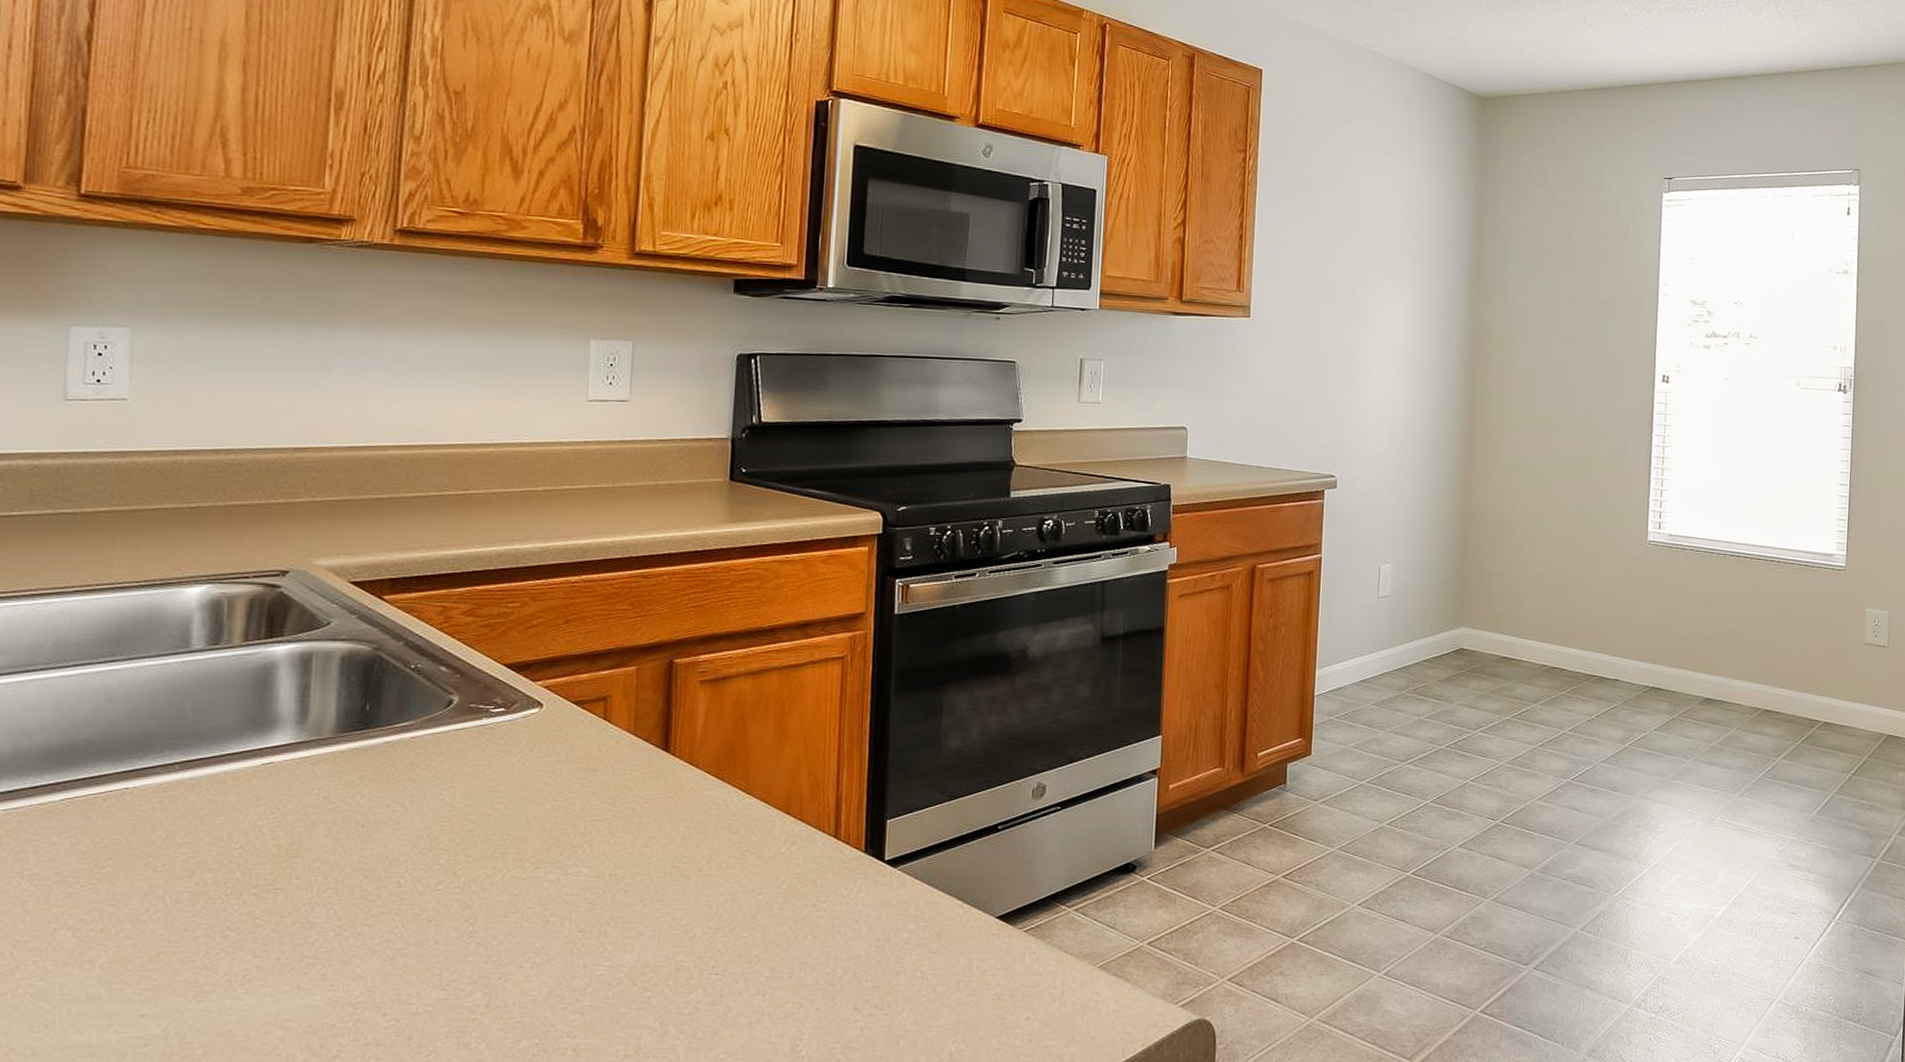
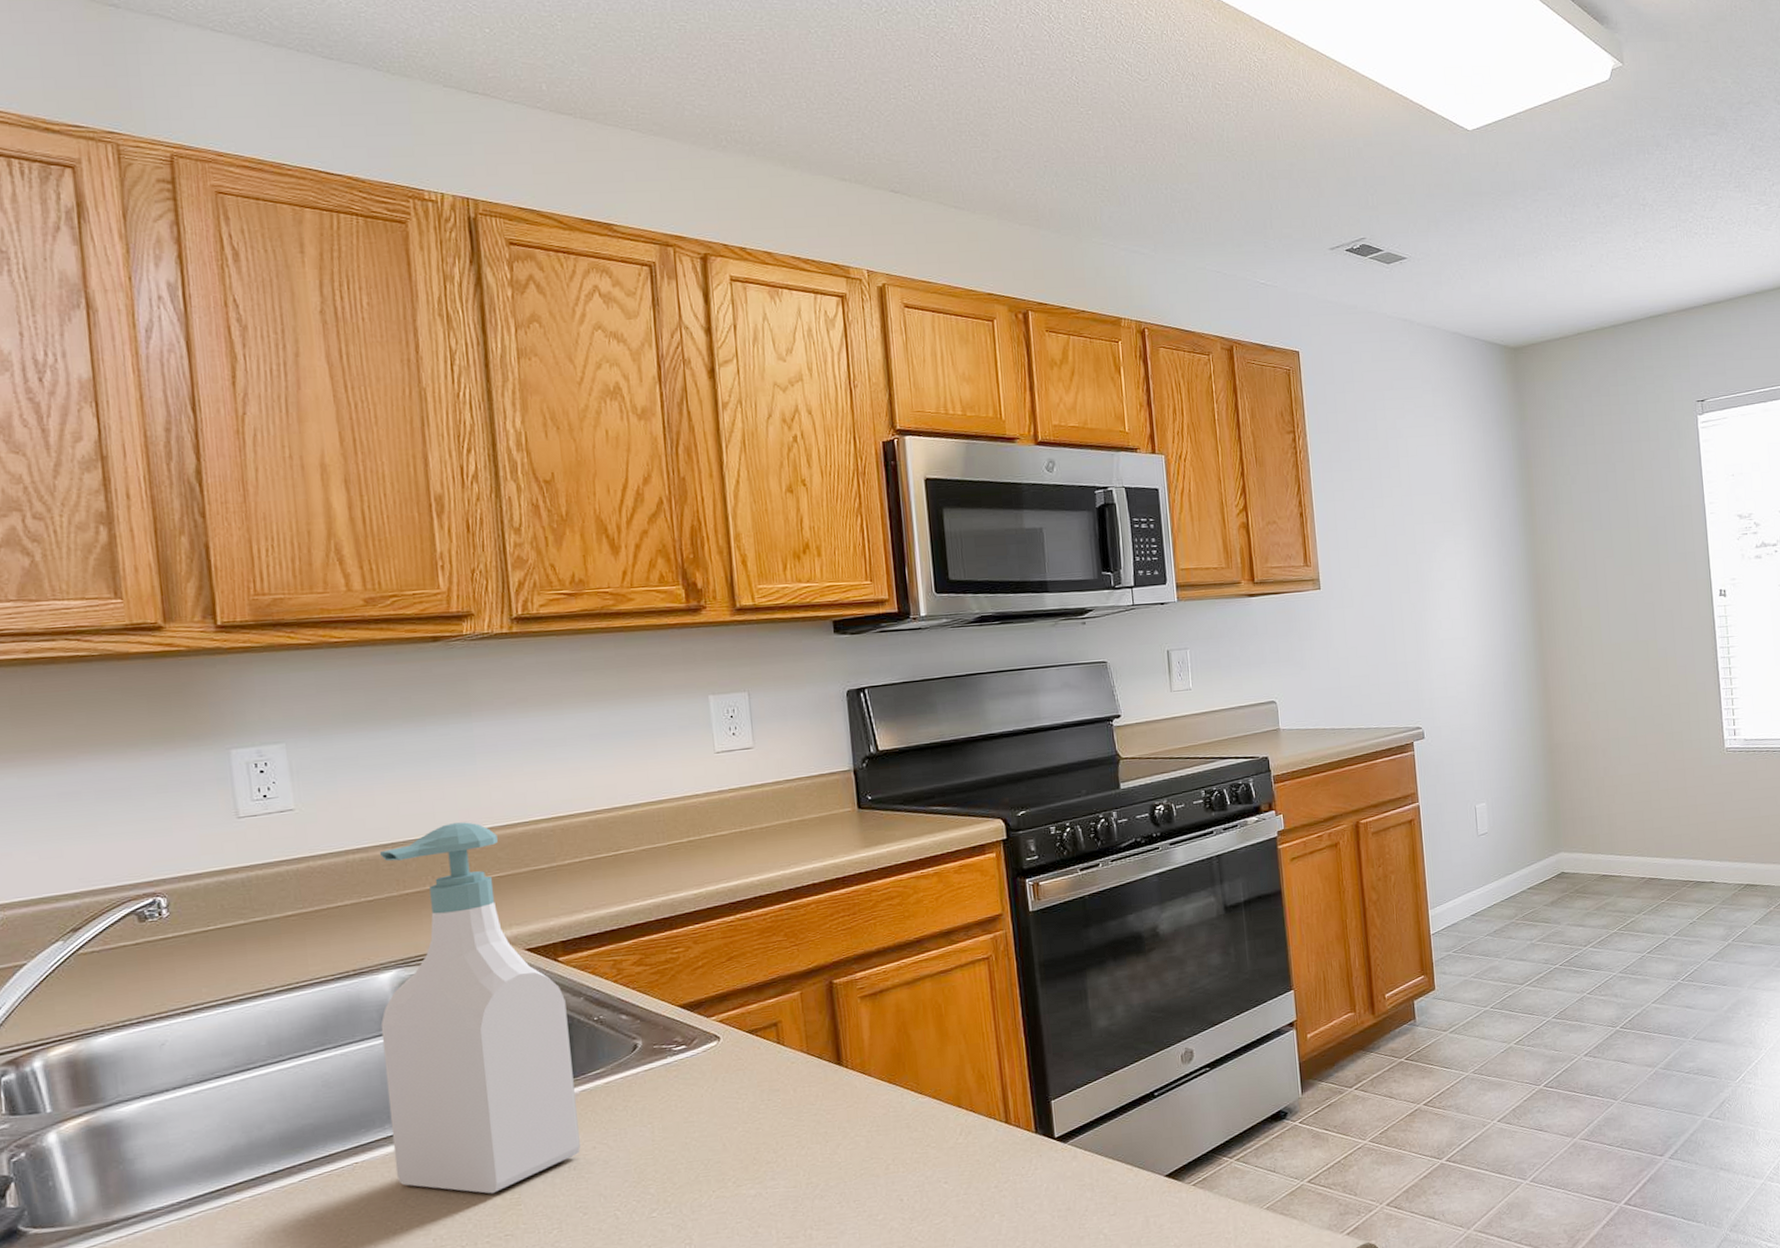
soap bottle: none [168,437,384,842] -> present [380,822,581,1194]

